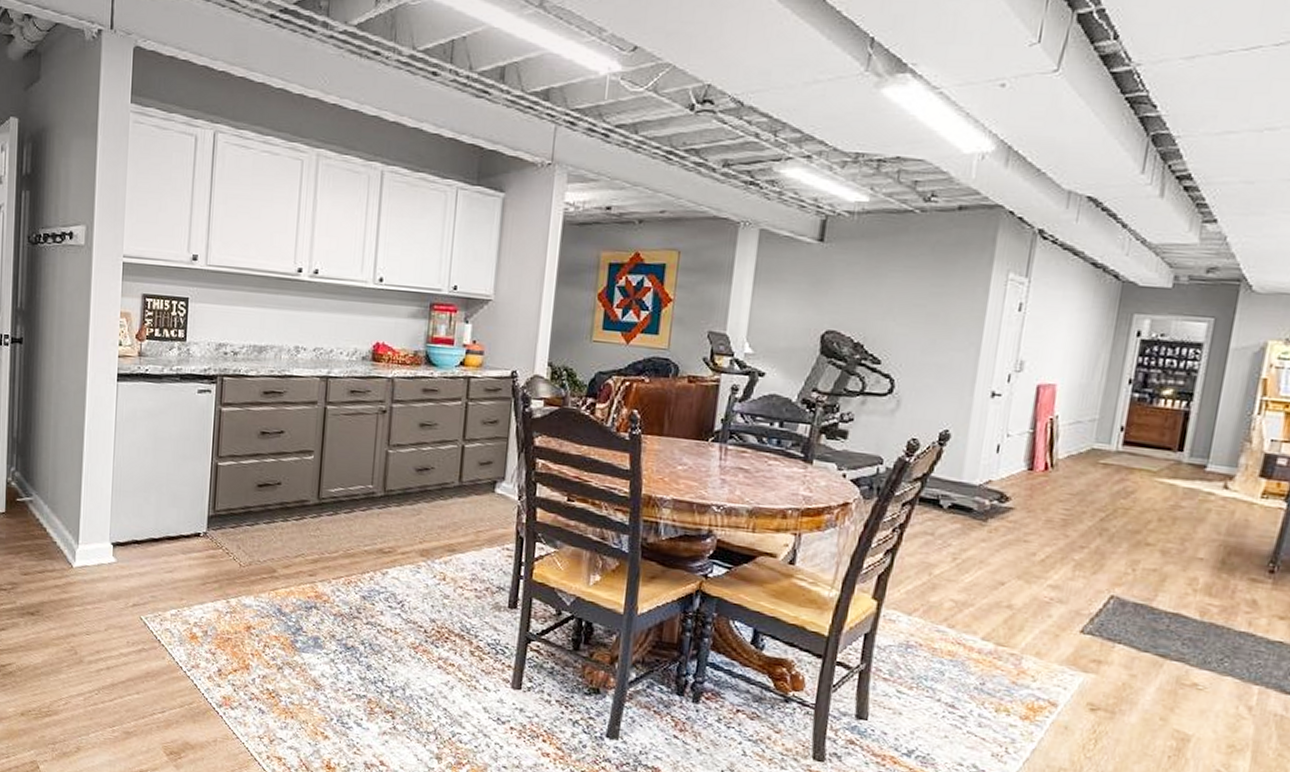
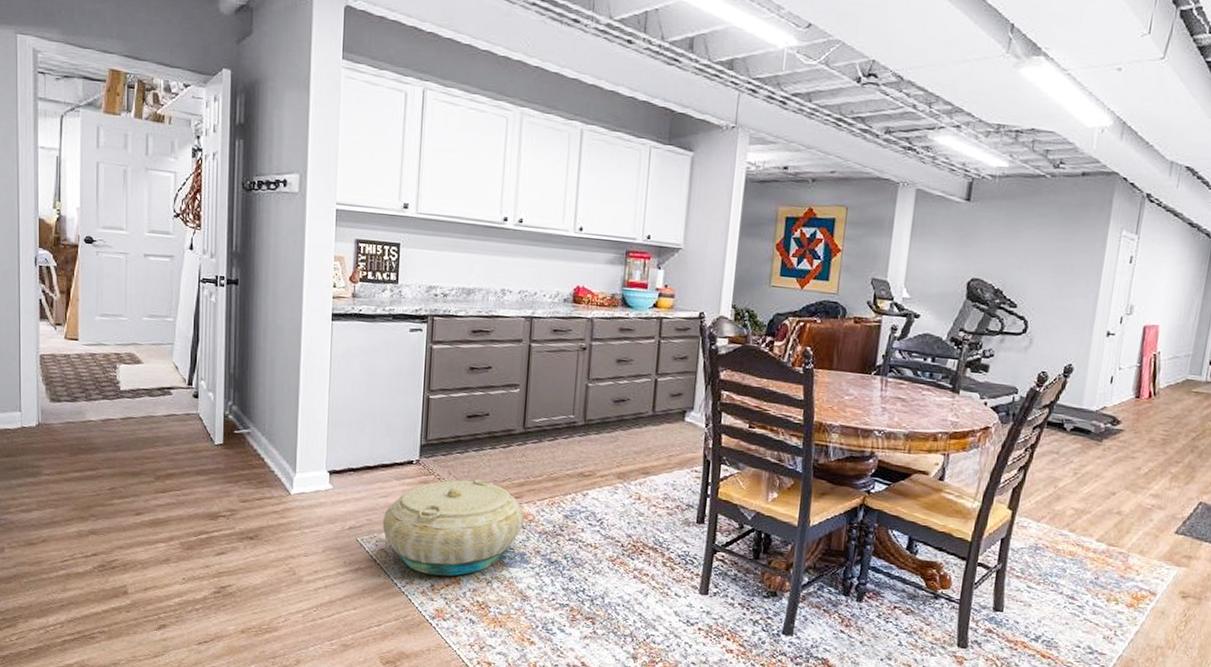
basket: none [167,554,318,661] -> present [382,479,524,577]

